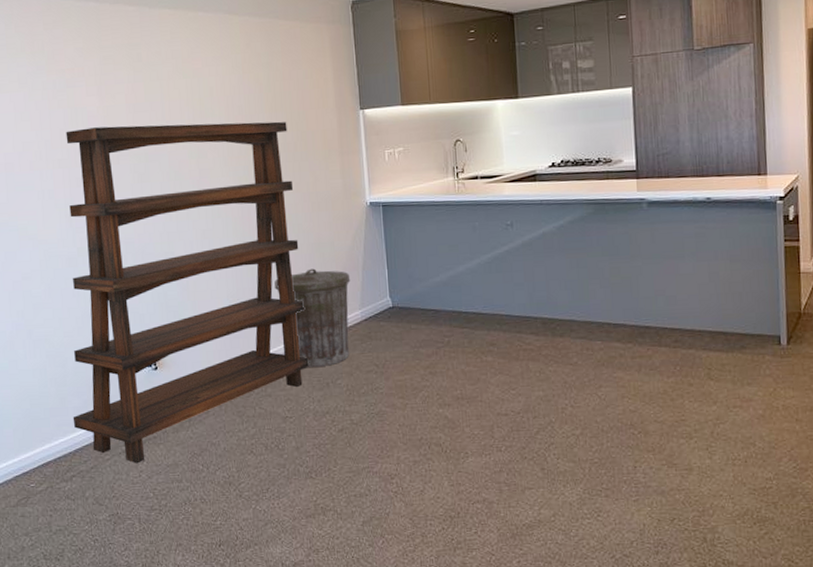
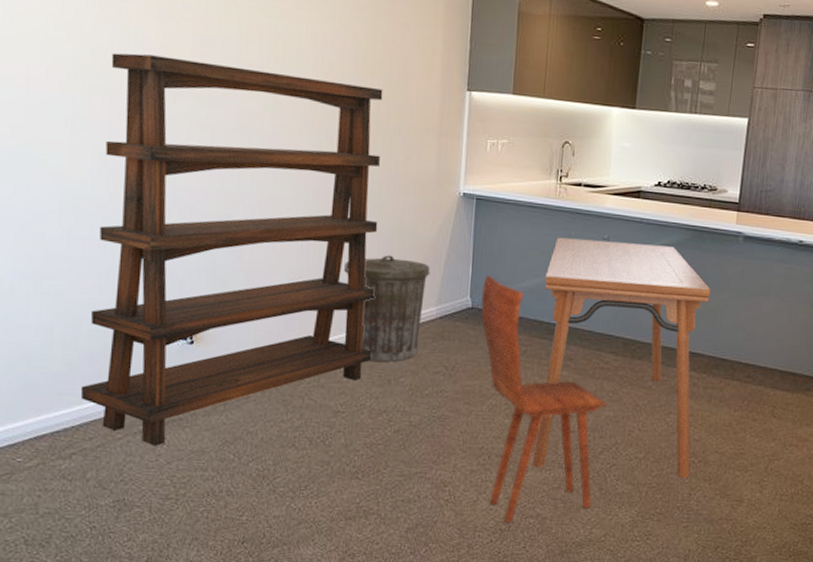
dining chair: none [400,275,536,509] -> present [481,275,608,522]
dining table: none [457,223,632,453] -> present [532,237,711,478]

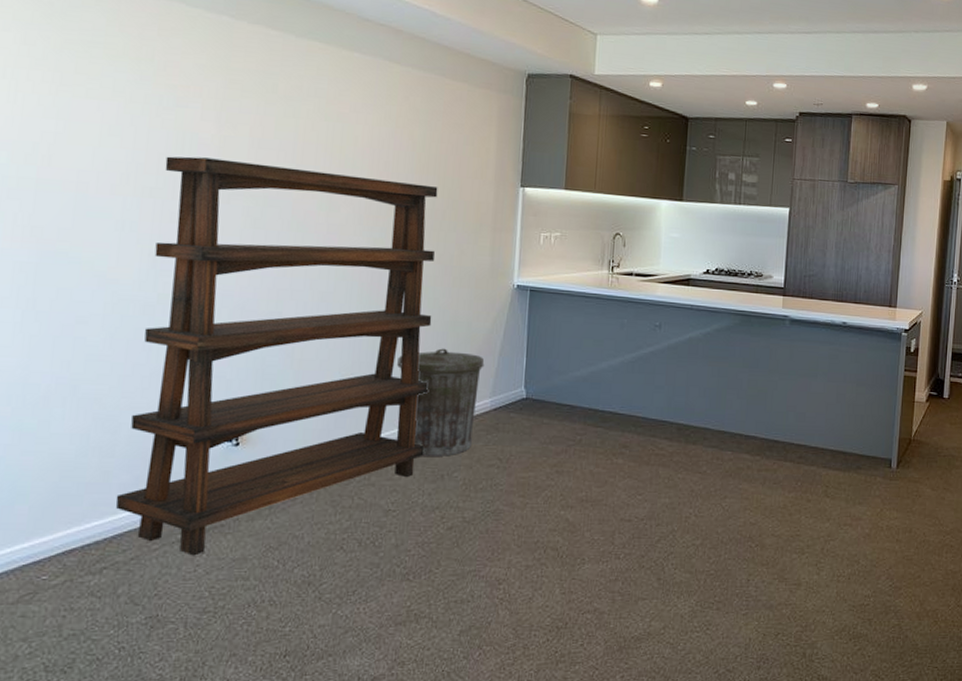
dining chair: present [481,275,608,522] -> none [535,365,663,619]
dining table: present [532,237,711,478] -> none [589,325,761,564]

